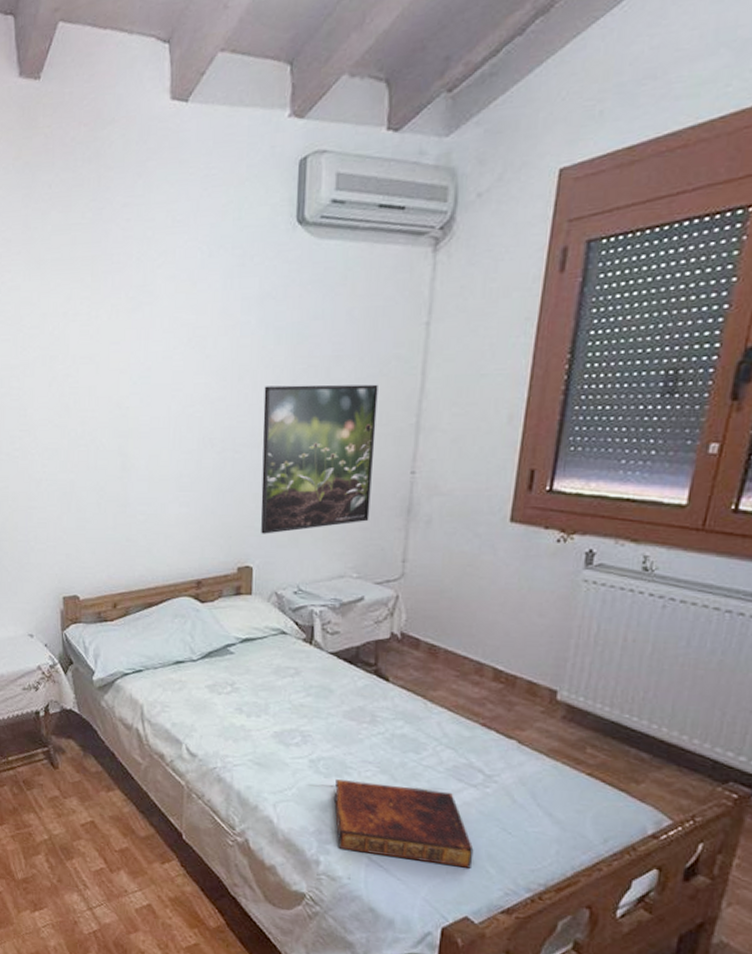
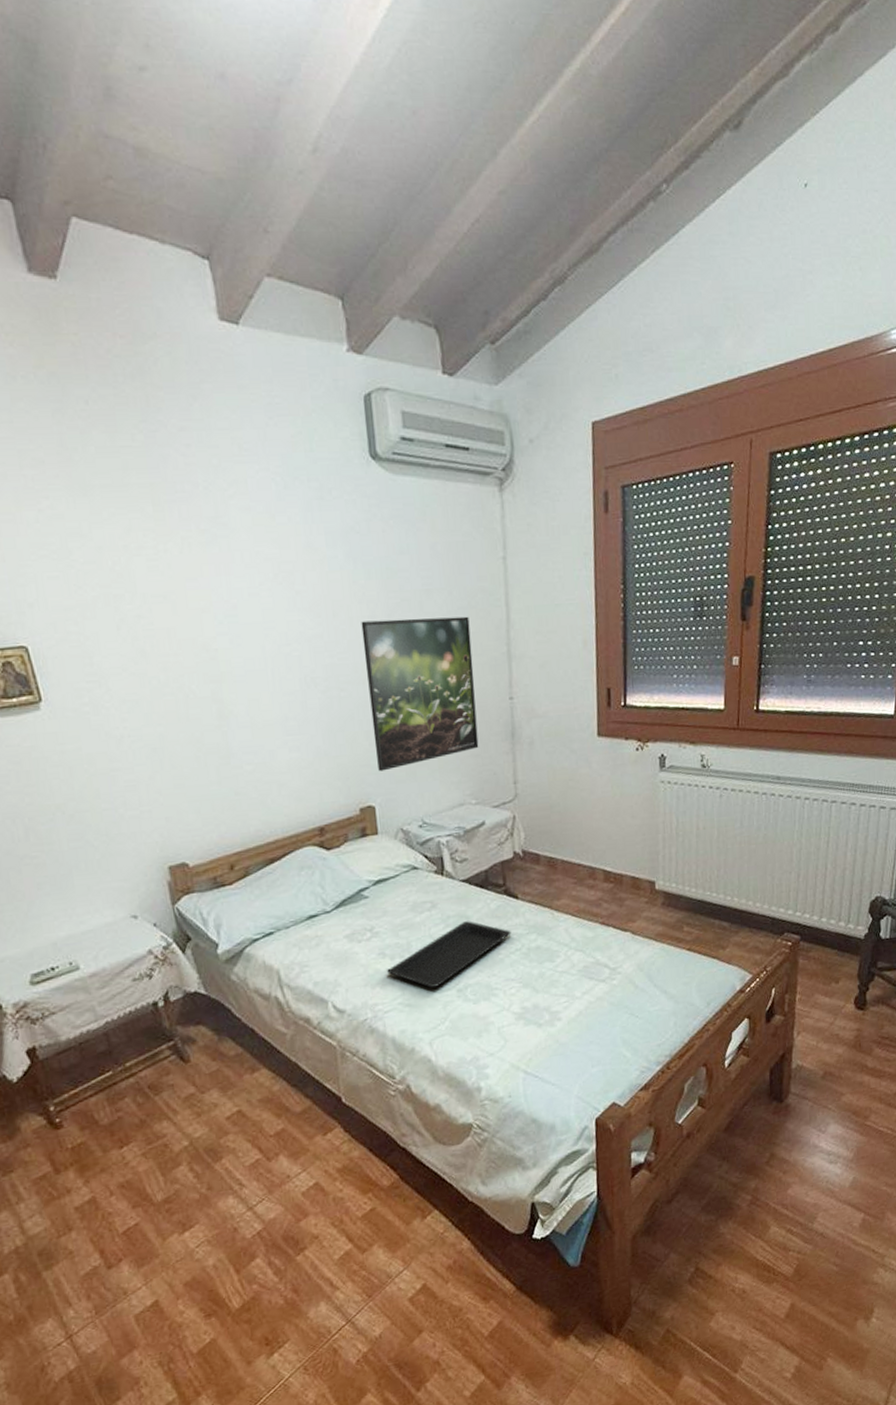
serving tray: none [242,694,376,753] -> present [387,921,512,988]
book: present [334,779,474,868] -> none [484,991,612,1071]

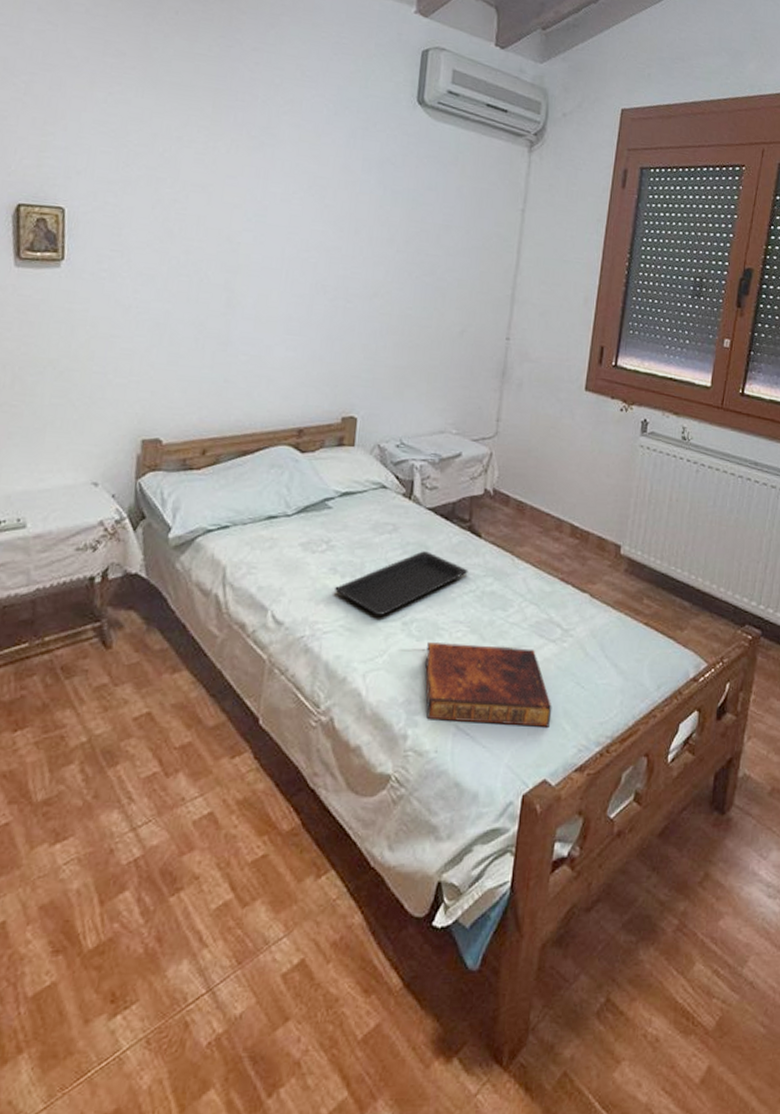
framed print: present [361,616,479,772] -> none [367,242,481,386]
book: none [484,991,612,1071] -> present [425,642,552,727]

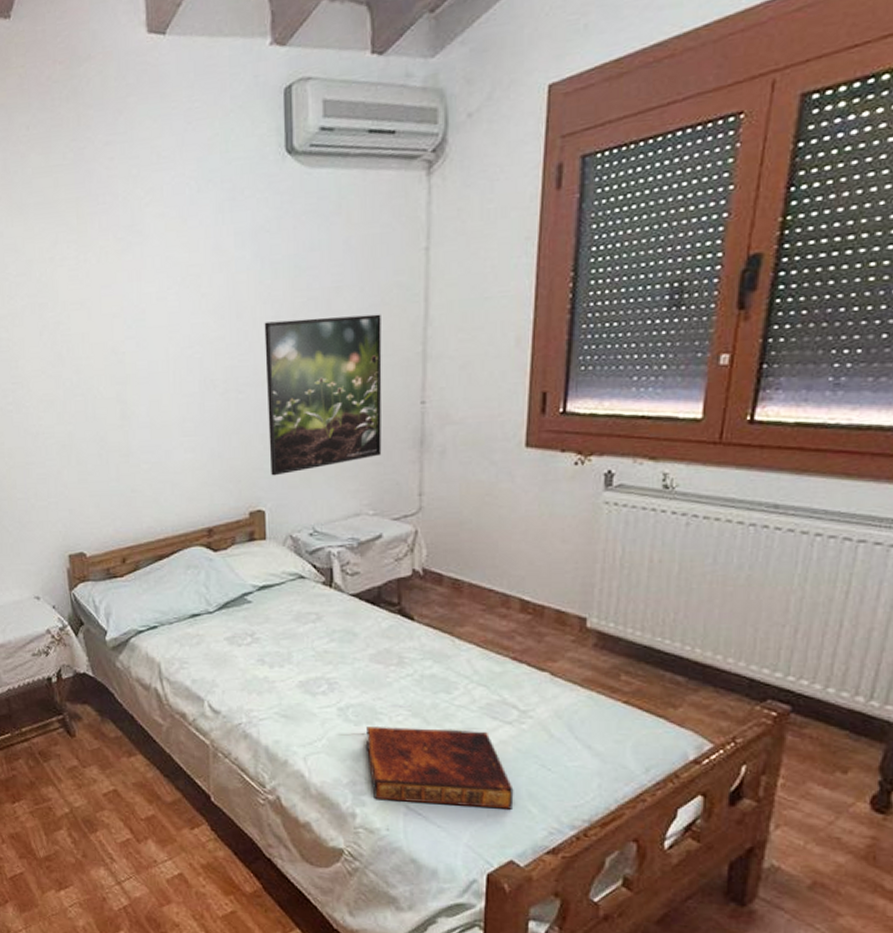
serving tray: present [335,551,468,615] -> none [265,638,403,702]
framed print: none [367,242,481,386] -> present [264,314,382,476]

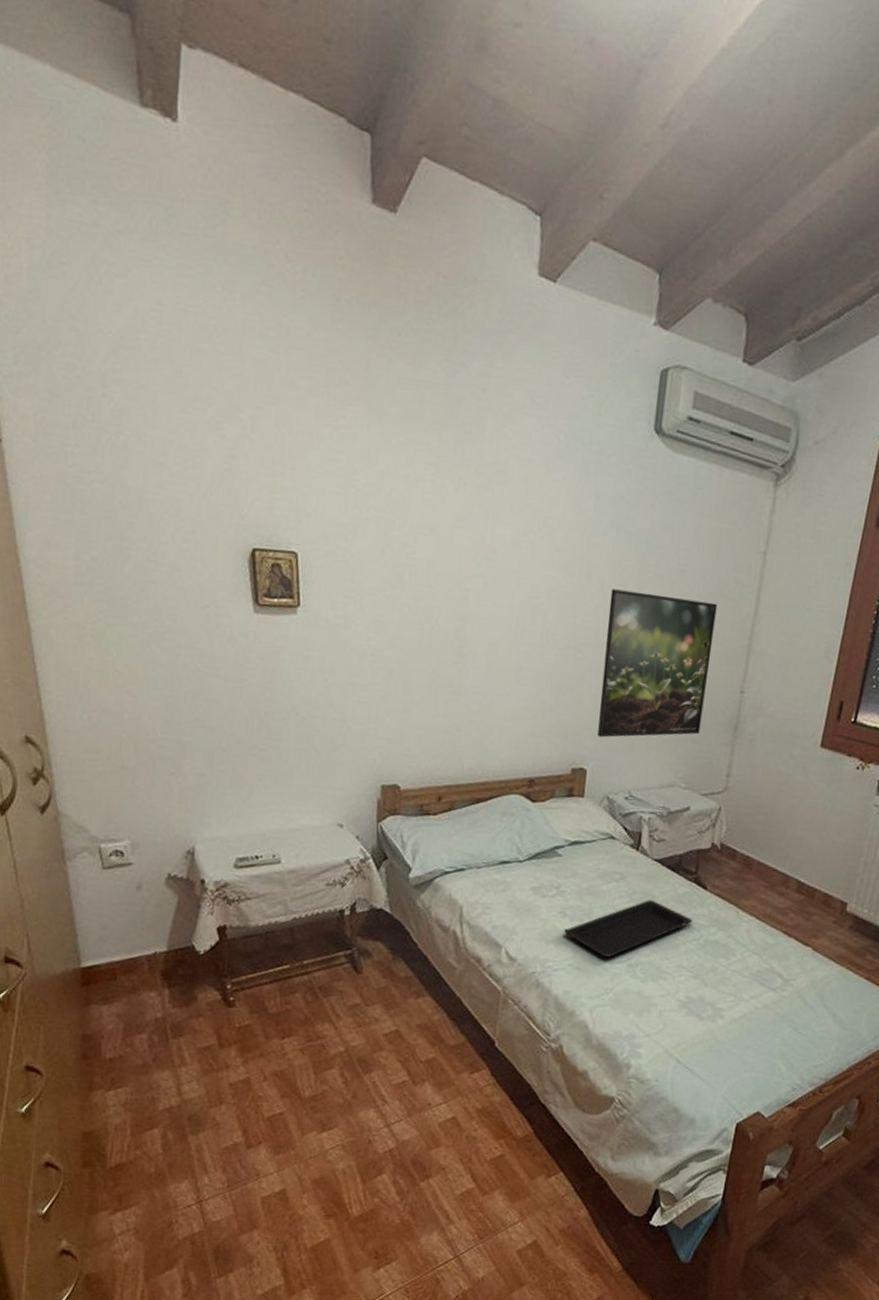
serving tray: none [265,638,403,702] -> present [564,900,693,957]
book: present [366,727,514,809] -> none [648,984,769,1066]

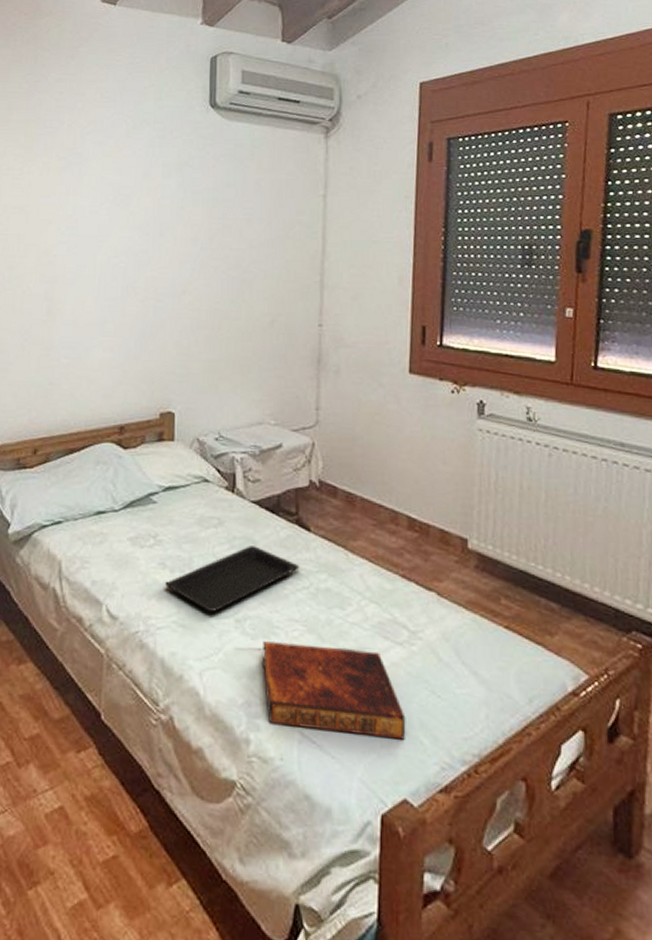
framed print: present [597,588,718,738] -> none [182,242,285,381]
book: none [648,984,769,1066] -> present [263,641,406,740]

